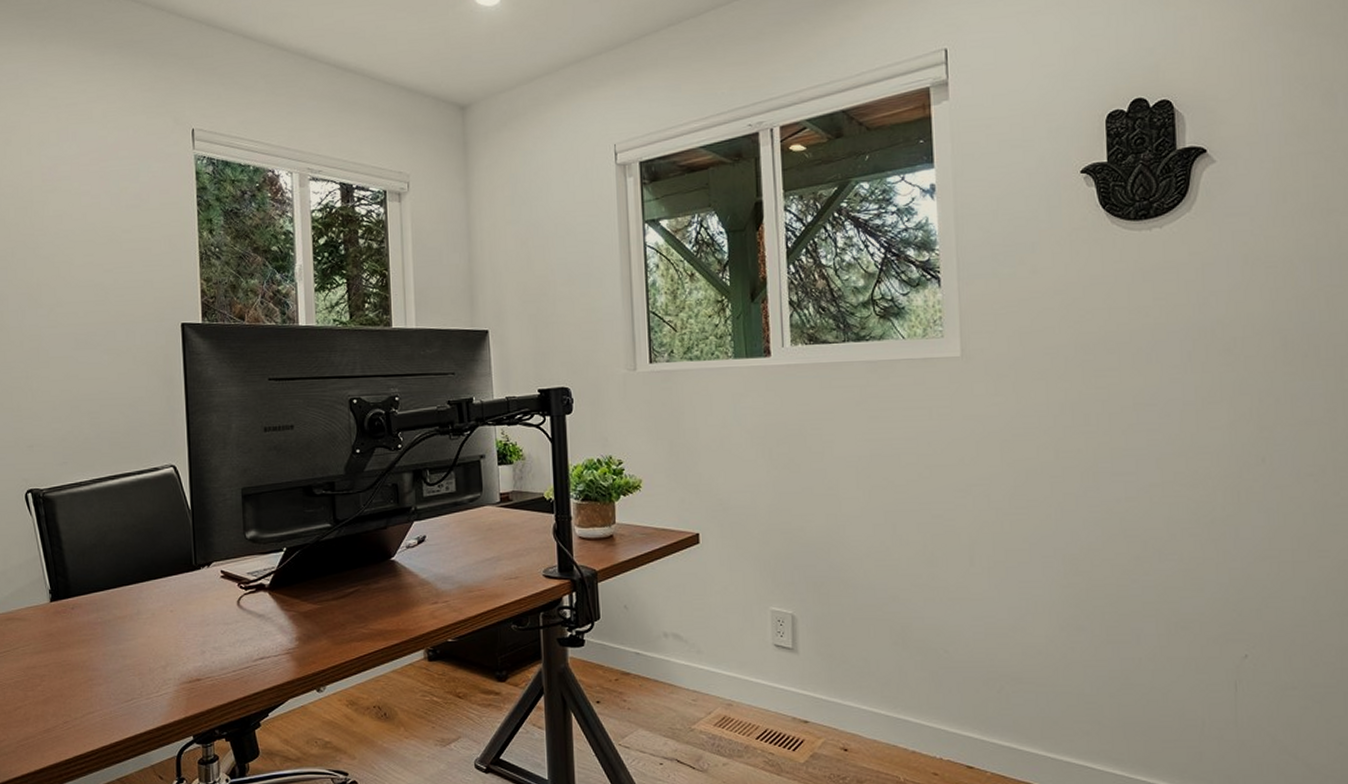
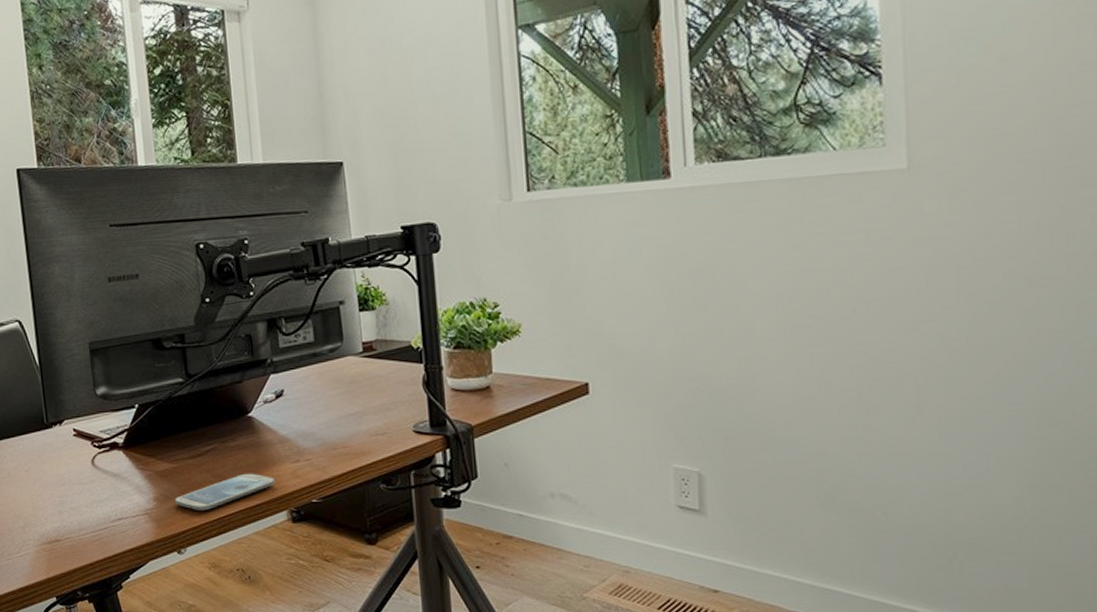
smartphone: none [316,614,414,649] -> present [174,473,275,510]

